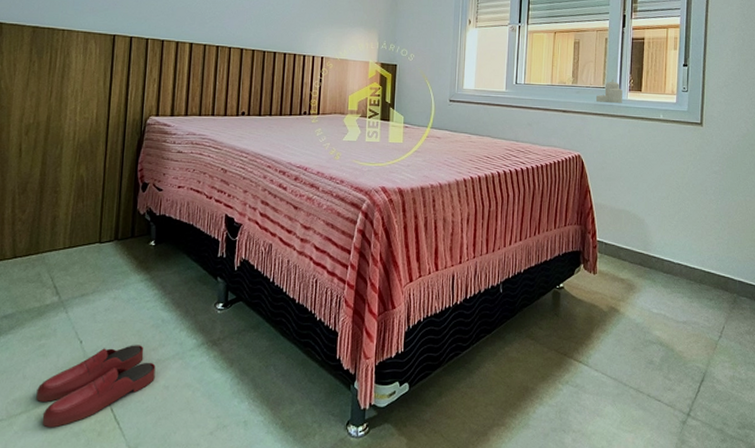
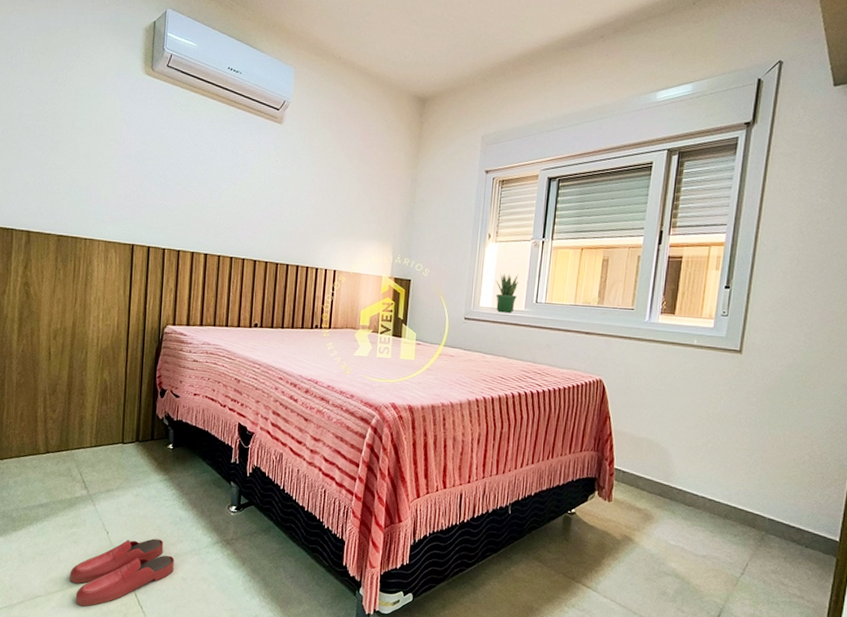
planter: none [478,56,498,95] -> present [496,273,519,314]
candle: present [596,78,622,104] -> none [623,300,653,327]

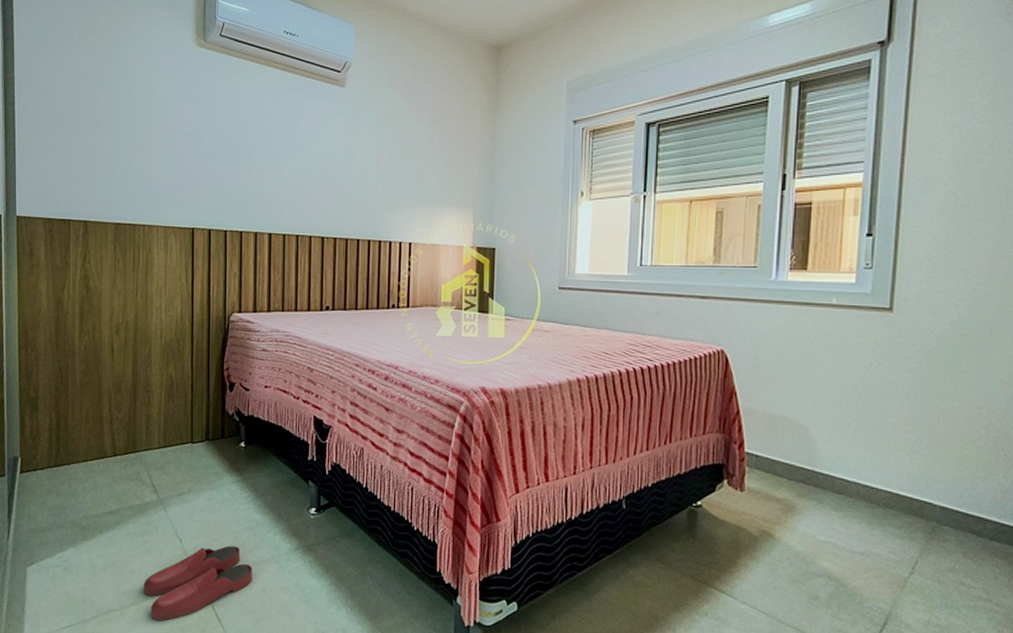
planter: present [496,273,519,314] -> none [592,234,618,280]

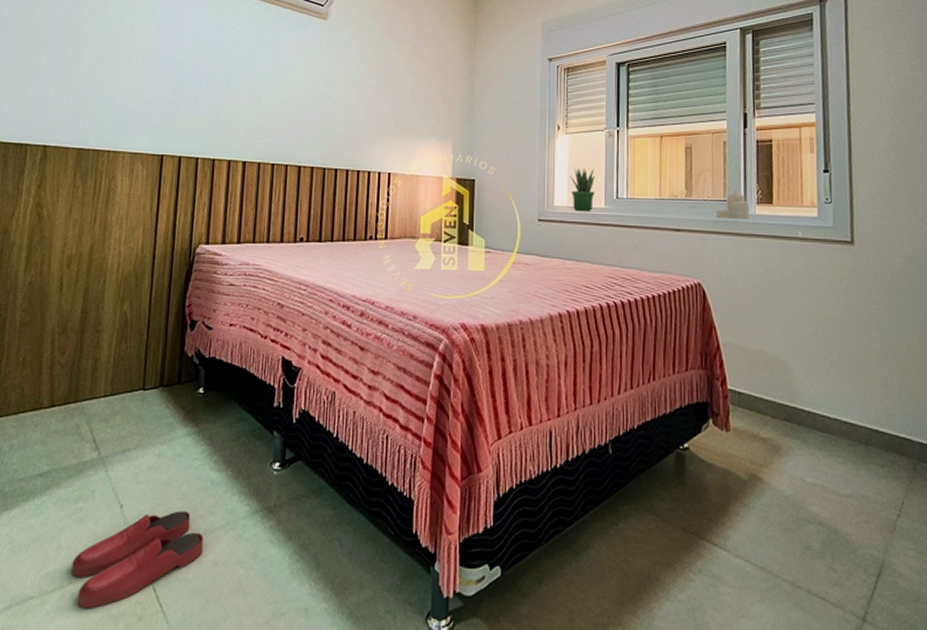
planter: none [592,234,618,280] -> present [570,167,595,212]
candle: none [745,255,781,287] -> present [717,189,749,220]

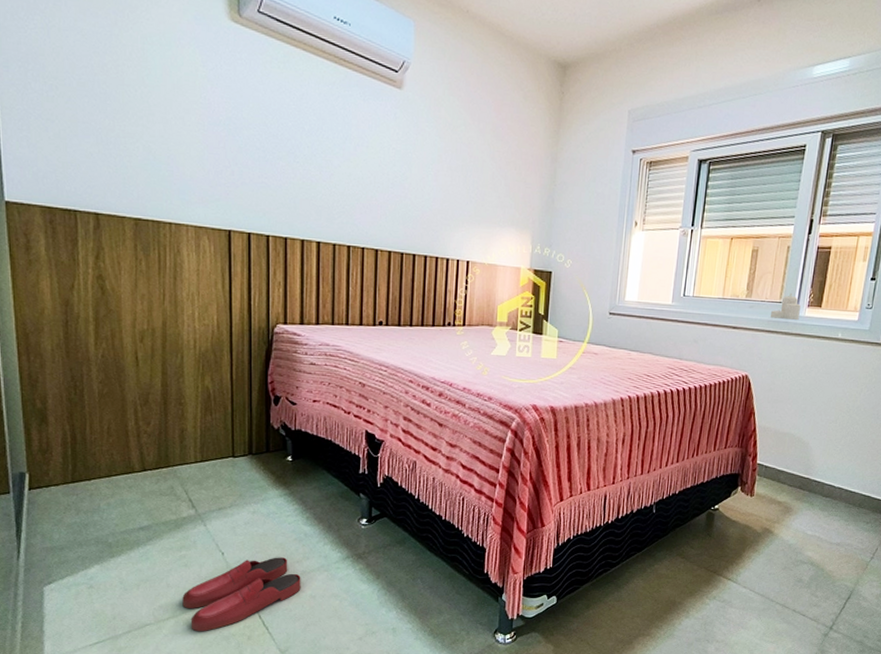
planter: present [570,167,595,212] -> none [642,264,666,308]

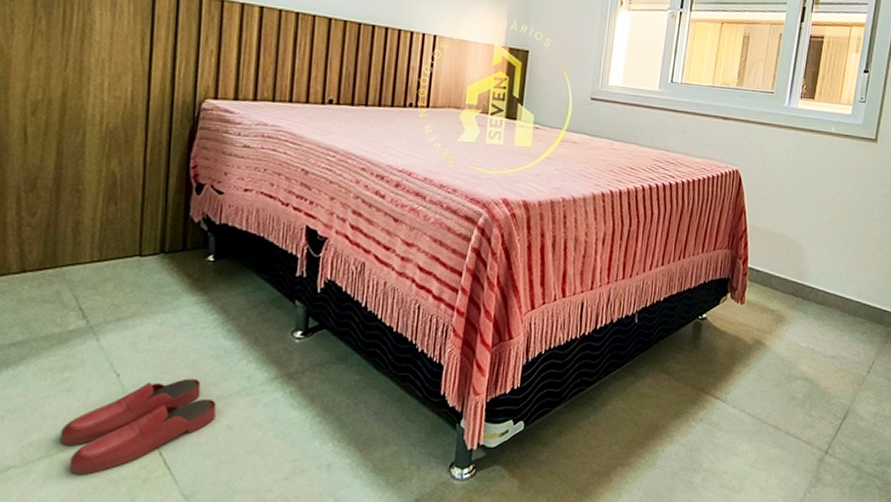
candle: present [771,292,801,321] -> none [762,82,793,113]

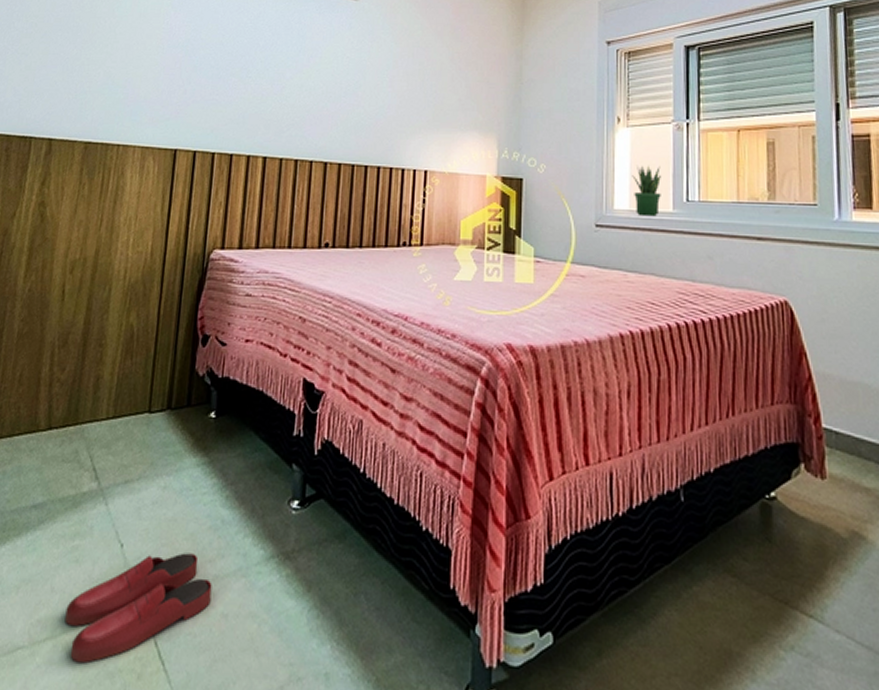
planter: none [627,47,653,94] -> present [632,165,661,217]

